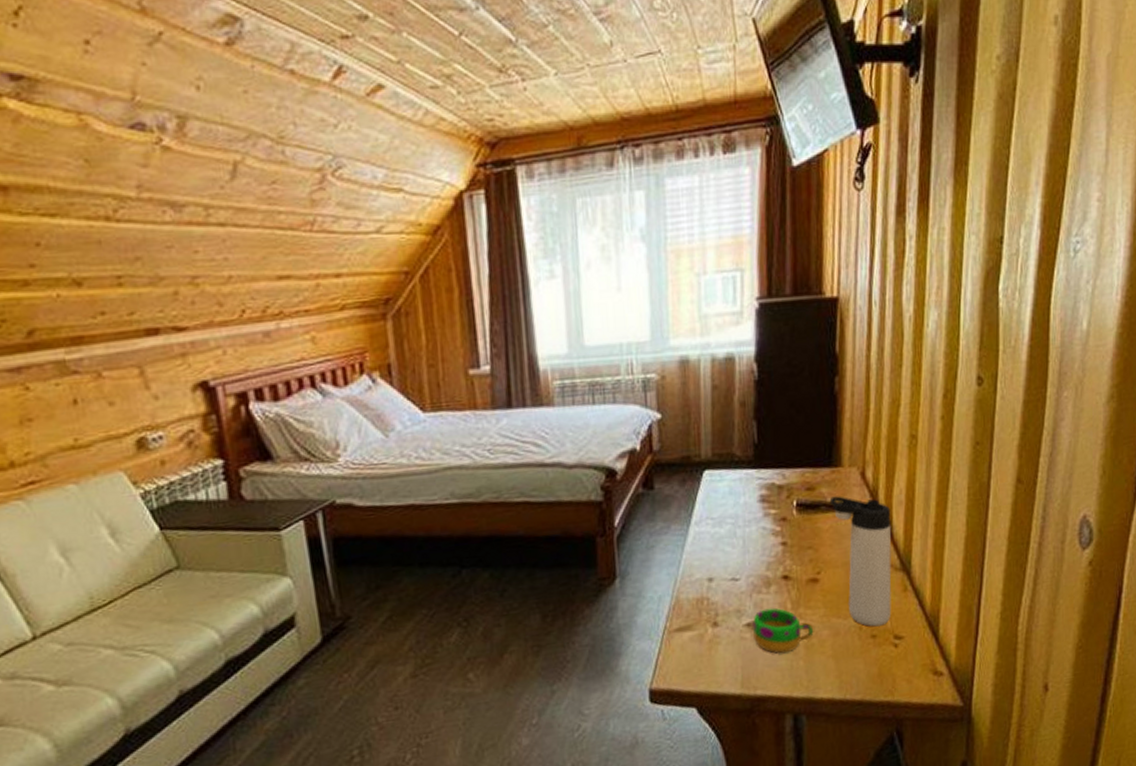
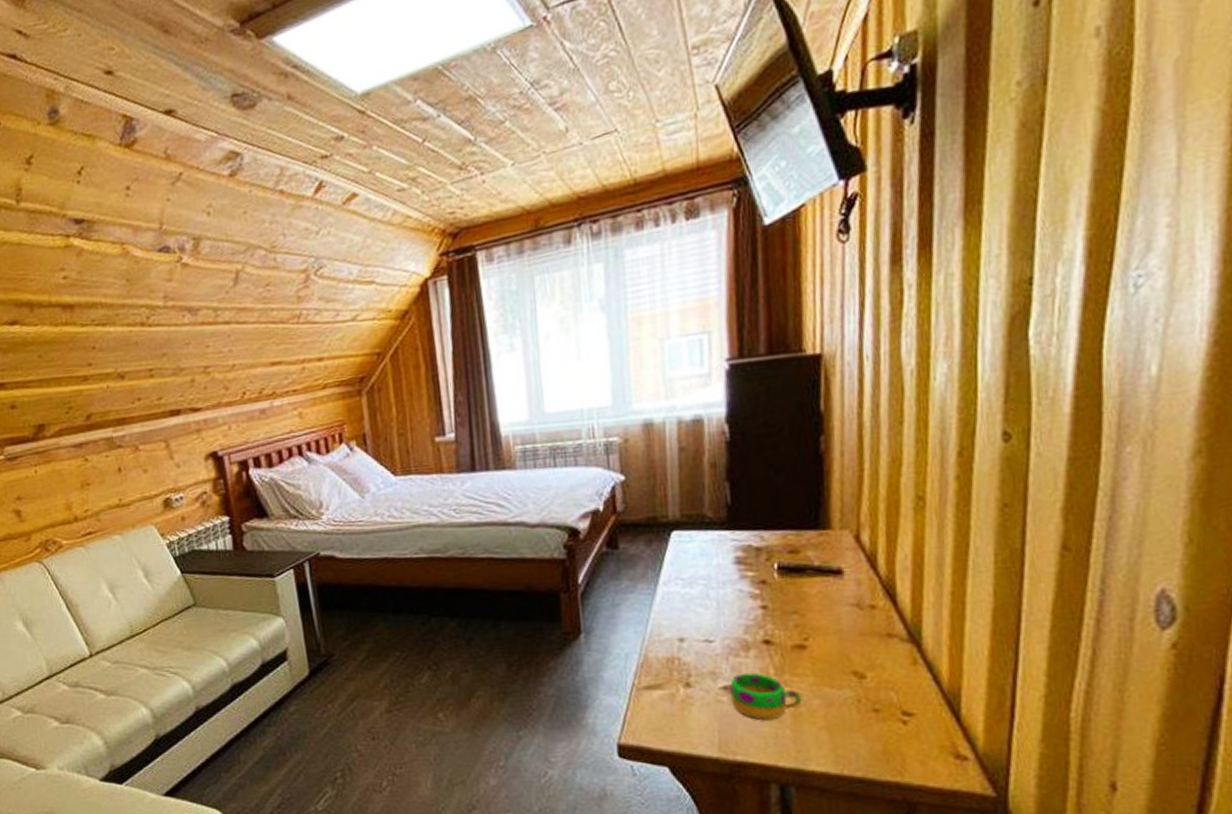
thermos bottle: present [829,496,892,627] -> none [817,559,898,700]

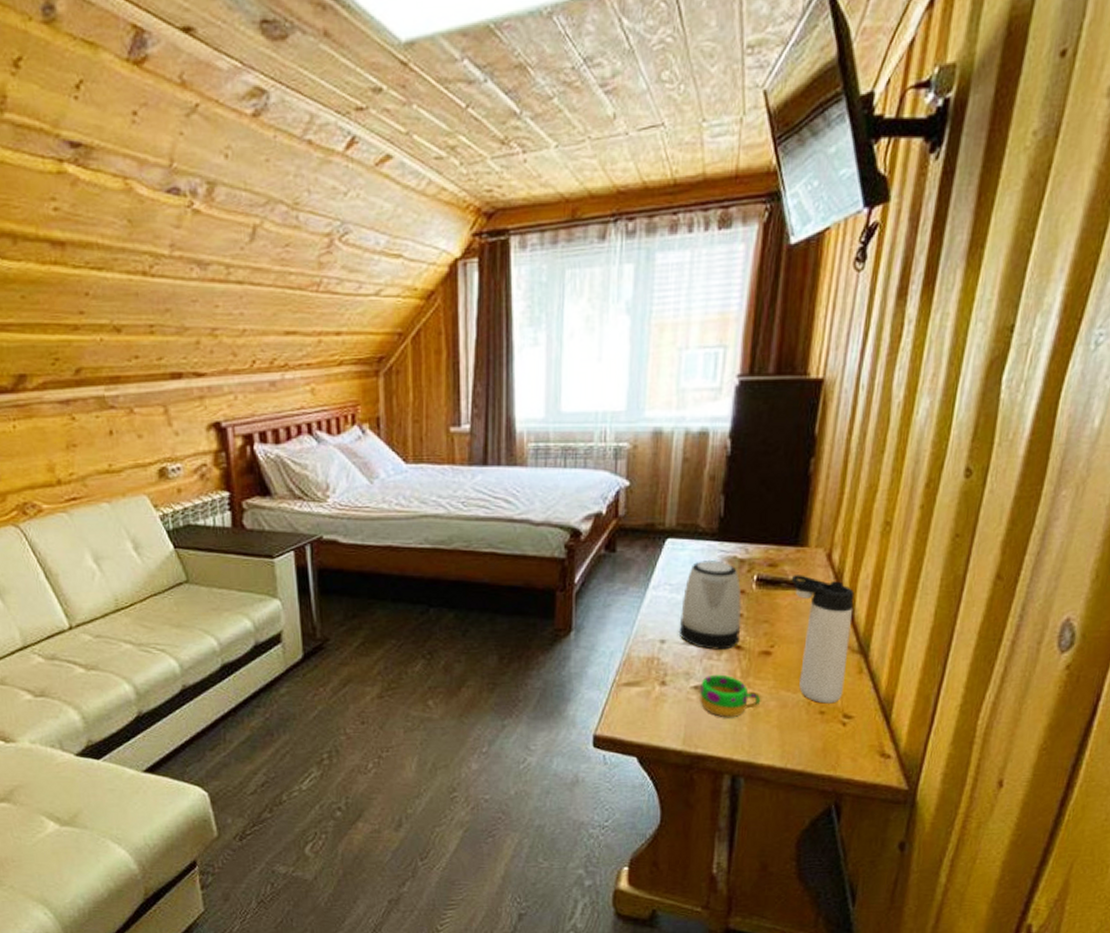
kettle: none [697,550,767,646] -> present [678,560,742,650]
thermos bottle: none [817,559,898,700] -> present [791,575,855,704]

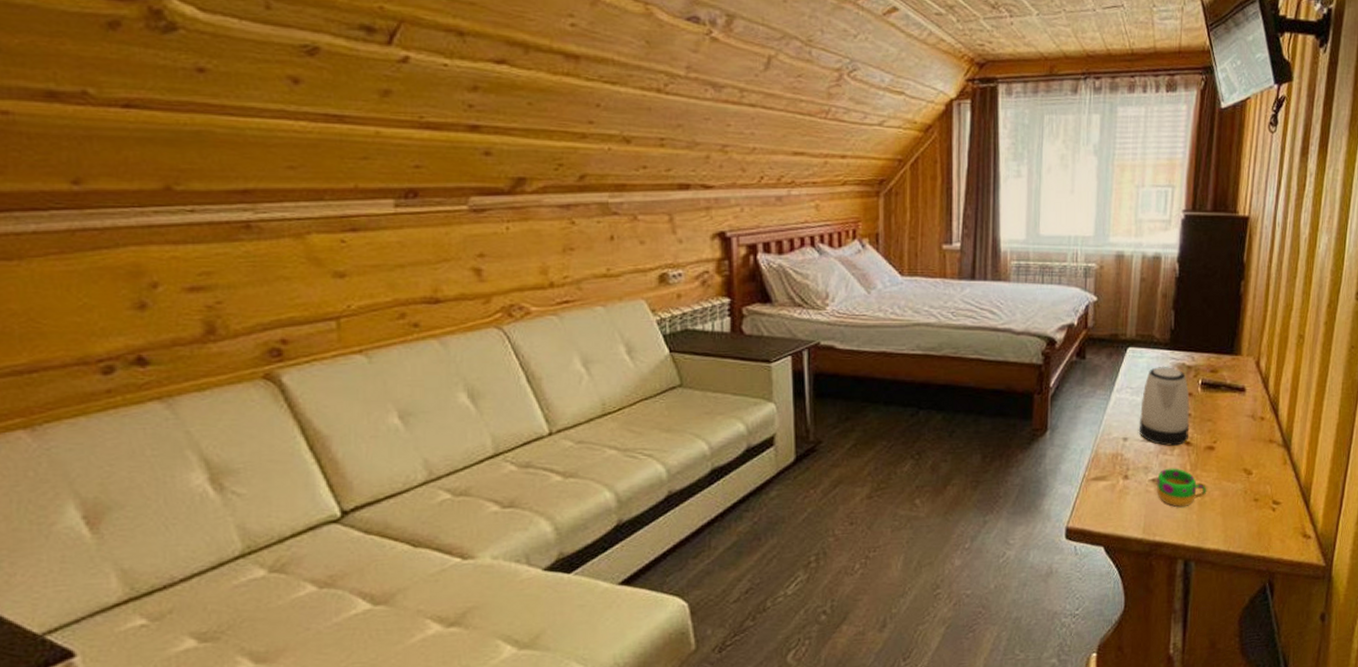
thermos bottle: present [791,575,855,704] -> none [1228,379,1278,492]

